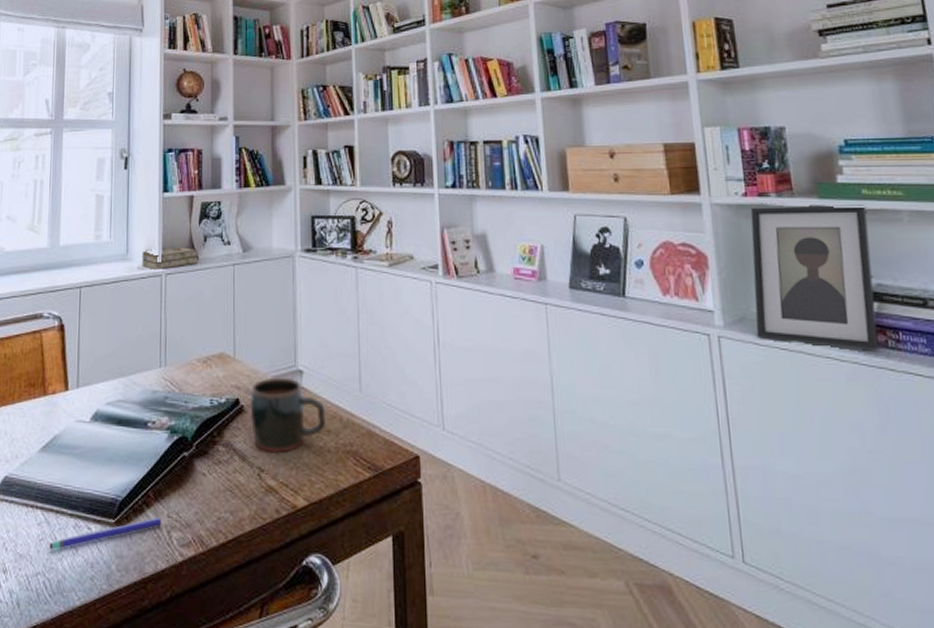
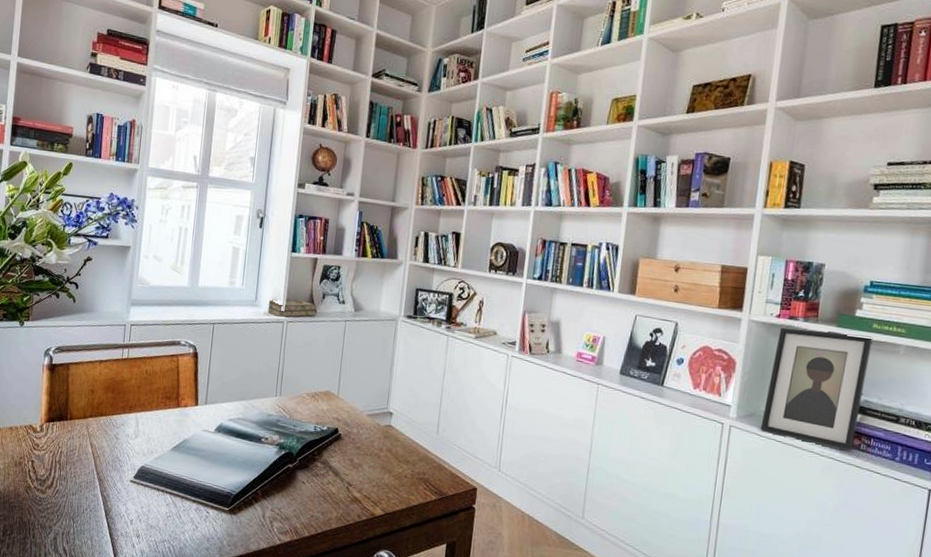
pen: present [49,517,161,550] -> none [175,510,266,525]
mug: present [250,377,327,453] -> none [345,415,408,473]

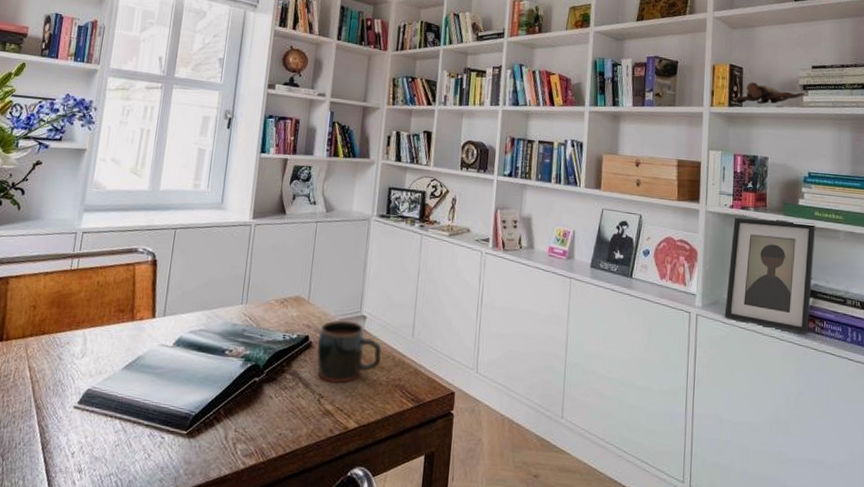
decorative box: present [267,300,316,318] -> none [234,202,286,221]
mug: none [345,415,408,473] -> present [316,320,382,383]
decorative figurine: none [792,181,876,206] -> present [735,82,805,105]

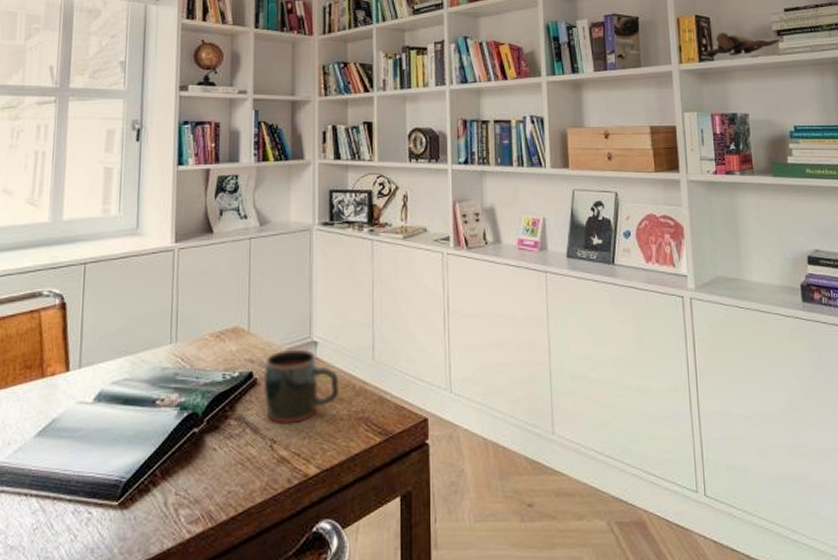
picture frame: present [724,217,816,334] -> none [719,182,816,306]

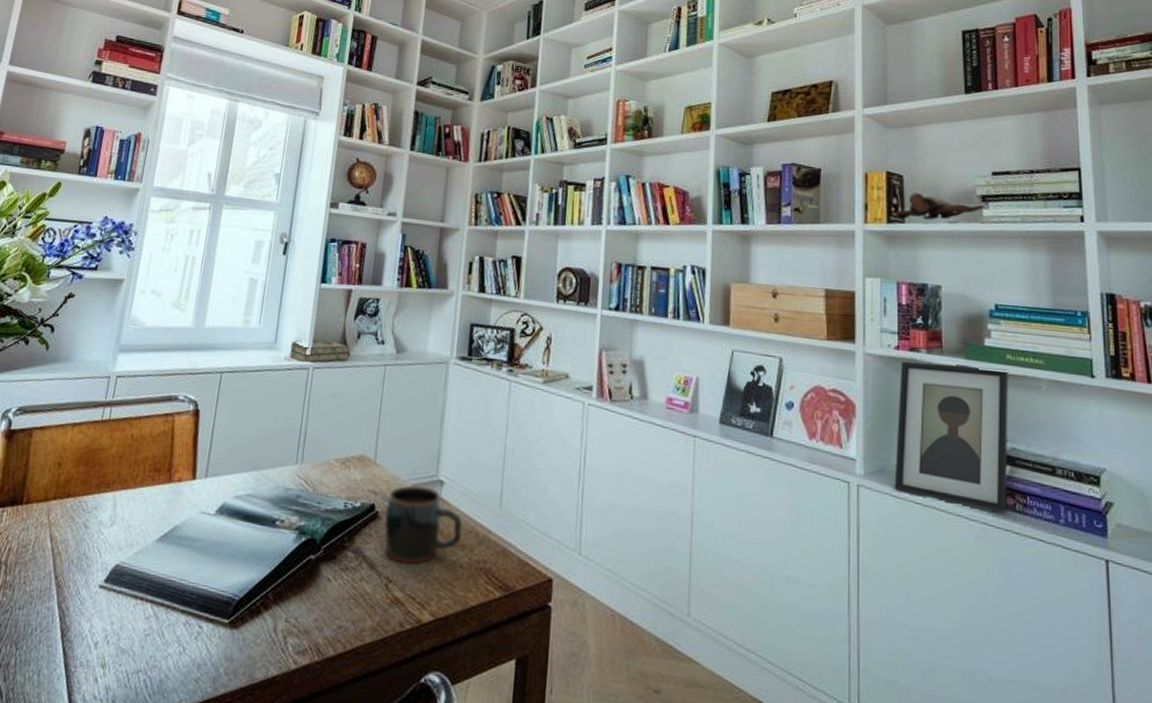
decorative box: none [153,221,213,245] -> present [289,341,349,363]
picture frame: none [719,182,816,306] -> present [894,361,1009,512]

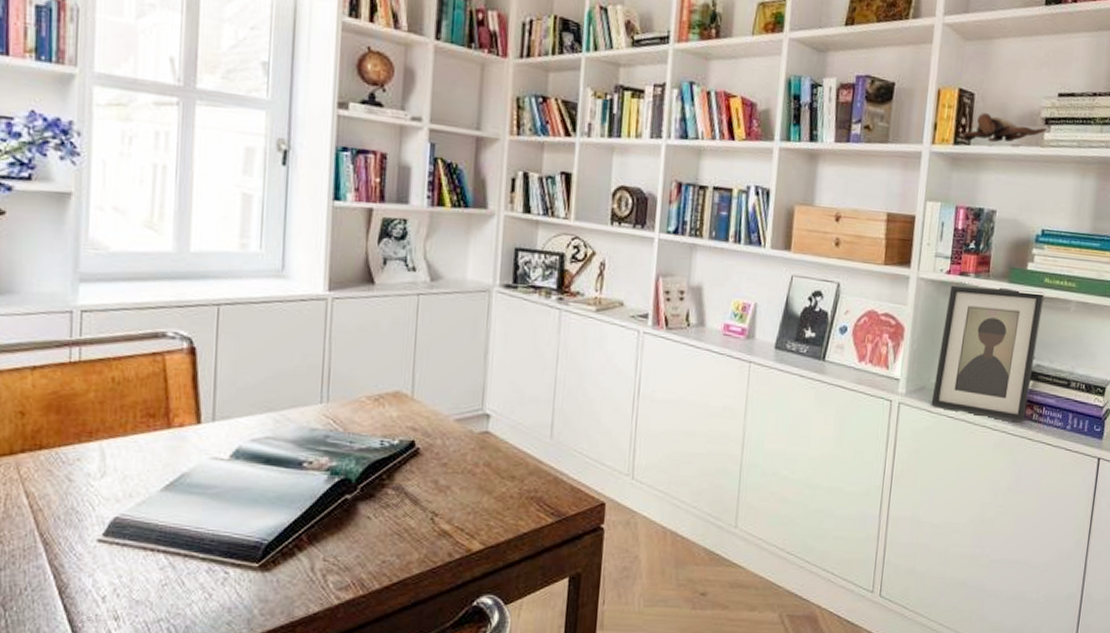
decorative box: present [289,341,349,363] -> none [301,268,374,293]
mug: present [383,485,463,564] -> none [426,420,512,498]

